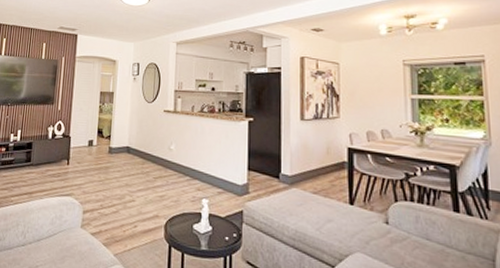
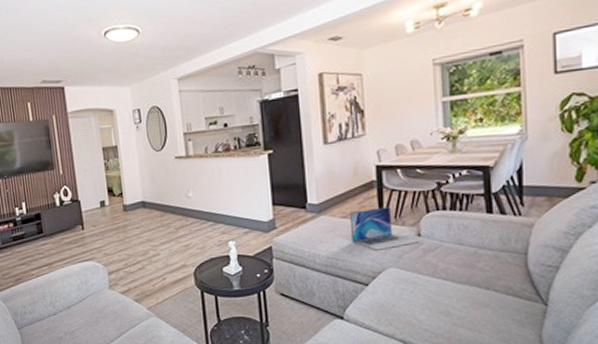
laptop: none [320,188,387,233] -> present [349,206,419,250]

